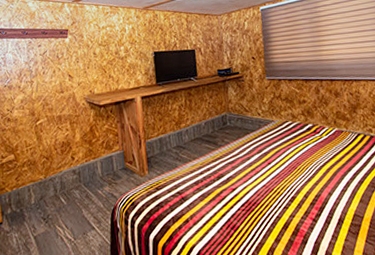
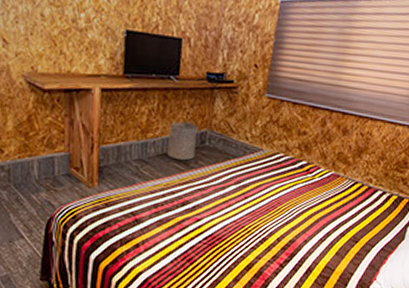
laundry hamper: none [197,110,221,142] -> present [167,121,199,161]

